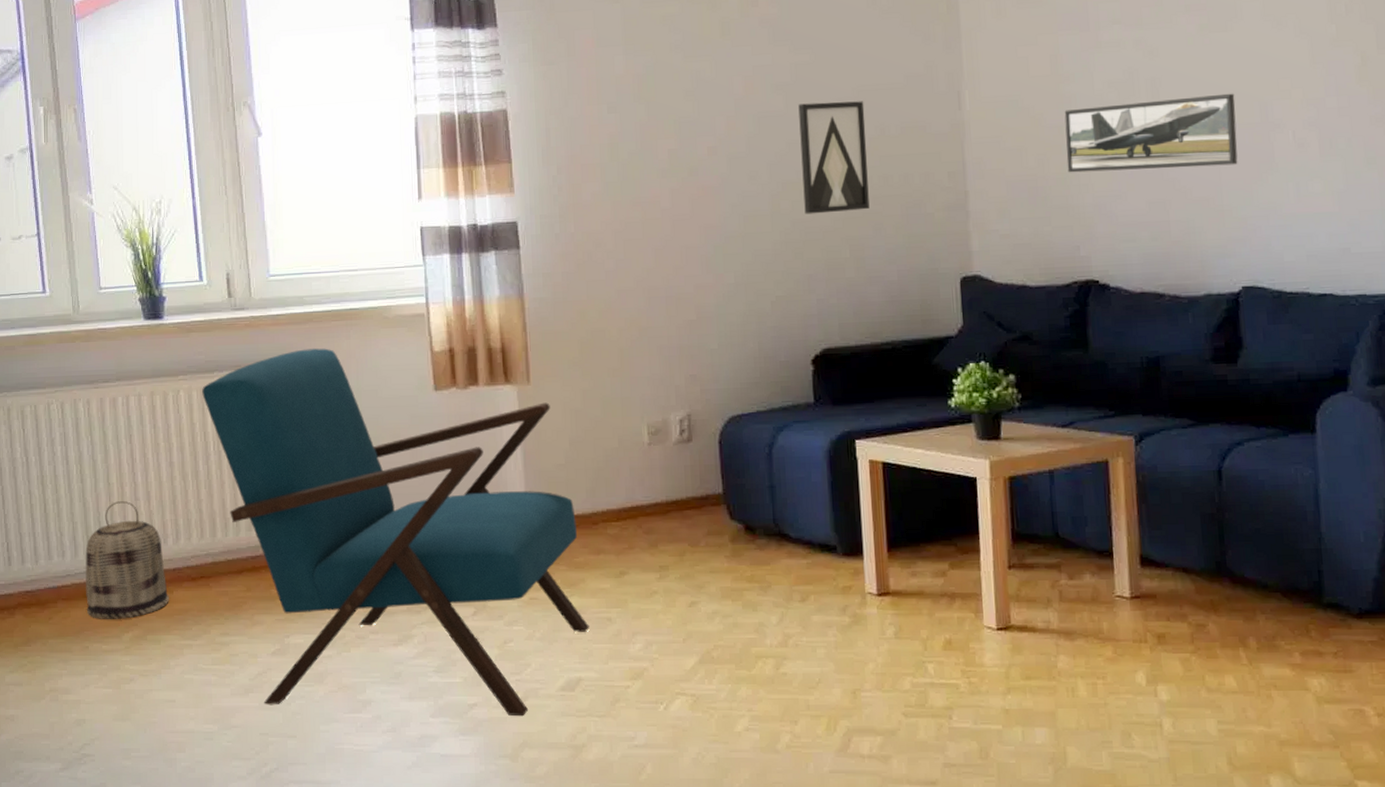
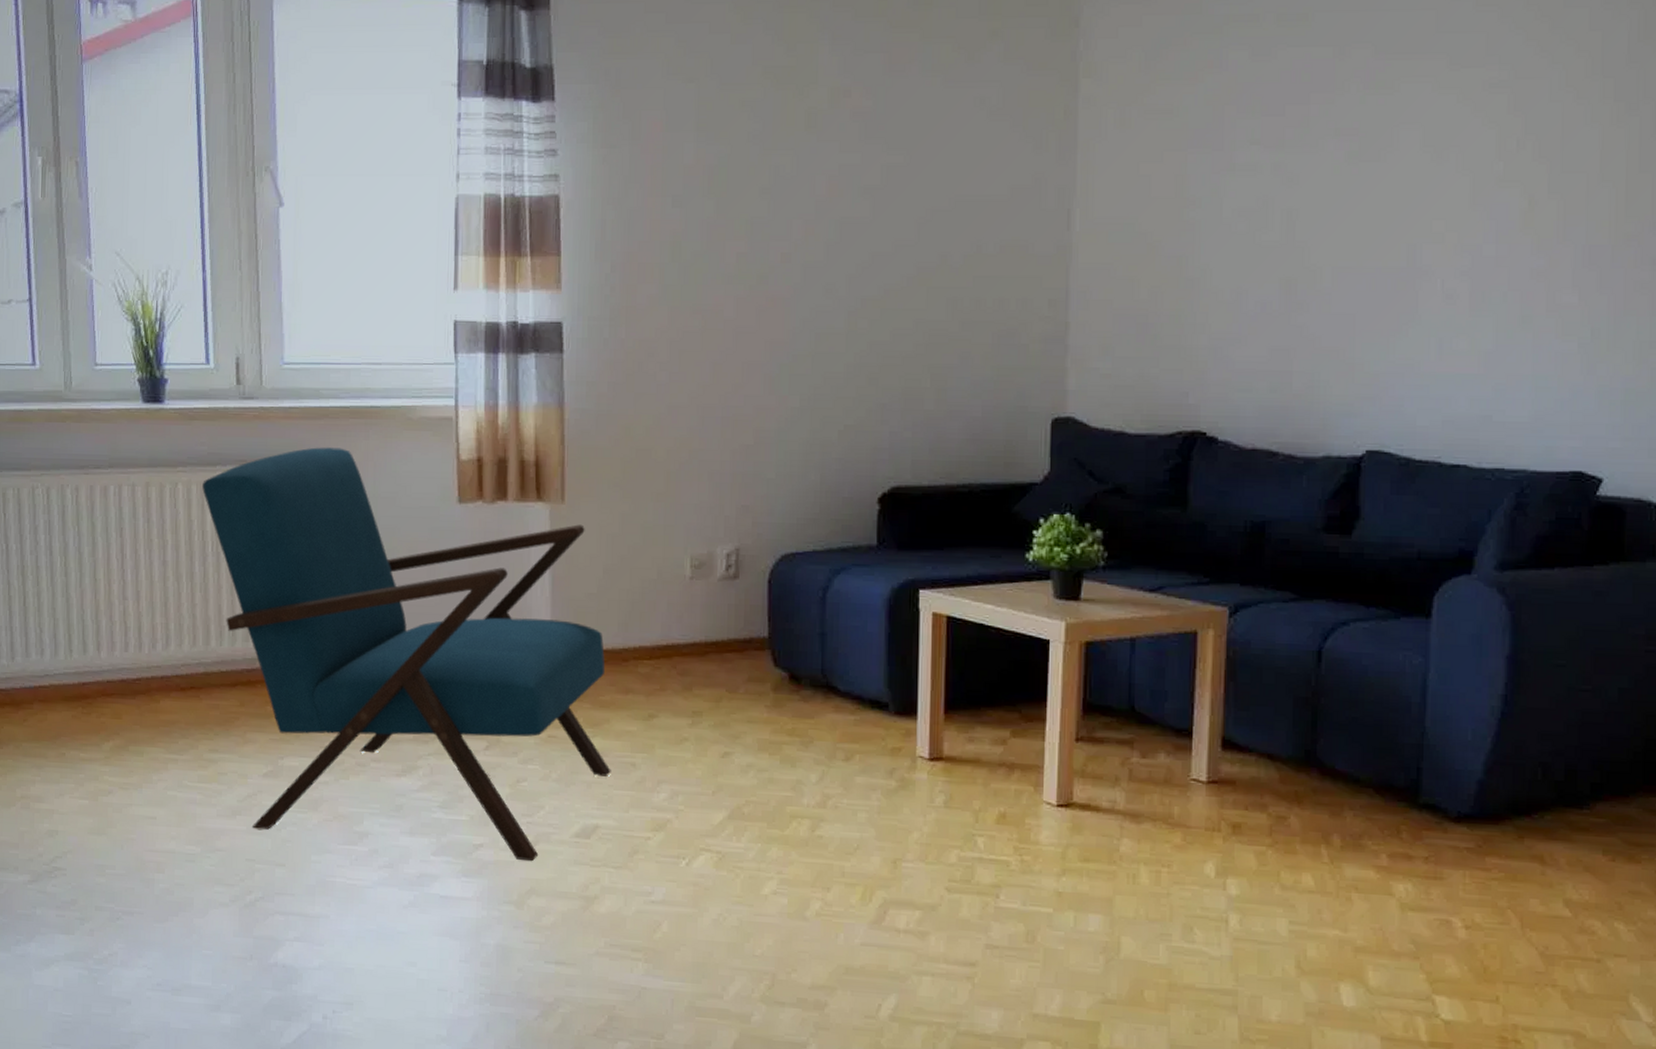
basket: present [85,501,169,620] -> none [65,599,155,727]
wall art: present [798,101,870,214] -> none [884,211,961,337]
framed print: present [1064,93,1238,173] -> none [1183,232,1381,314]

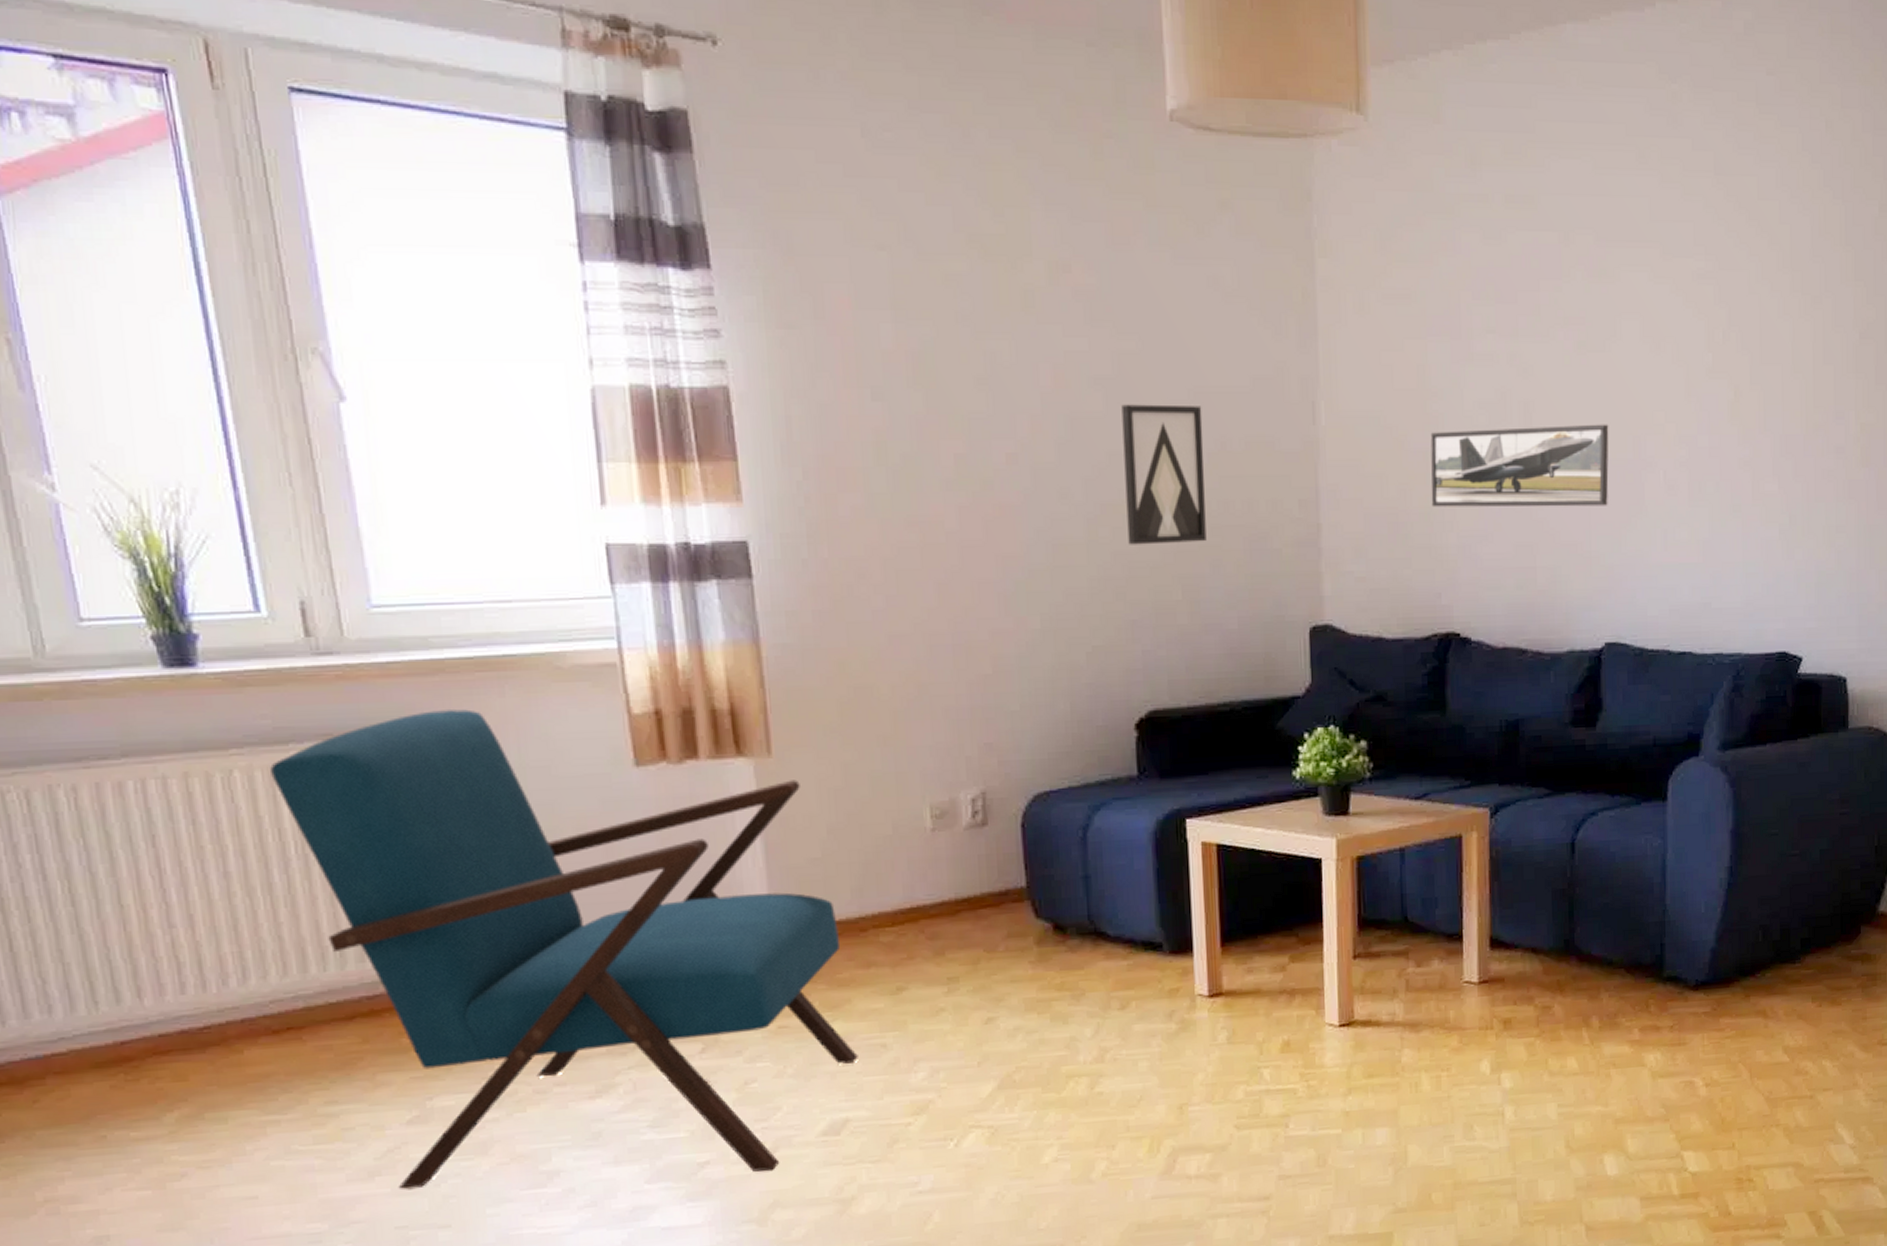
wall art: none [884,211,961,337] -> present [1121,404,1207,545]
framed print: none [1183,232,1381,314] -> present [1430,424,1609,507]

